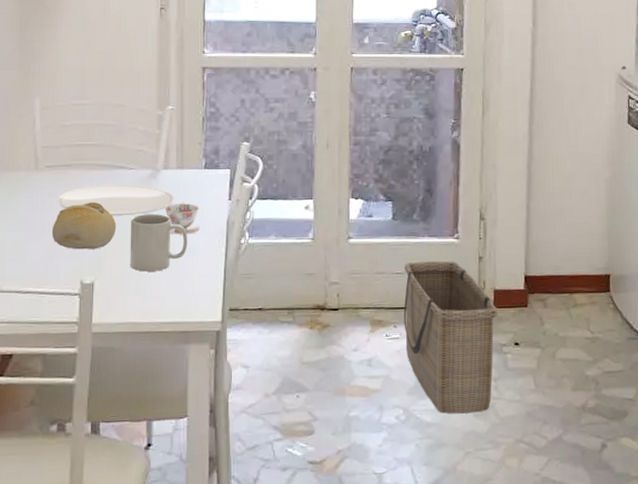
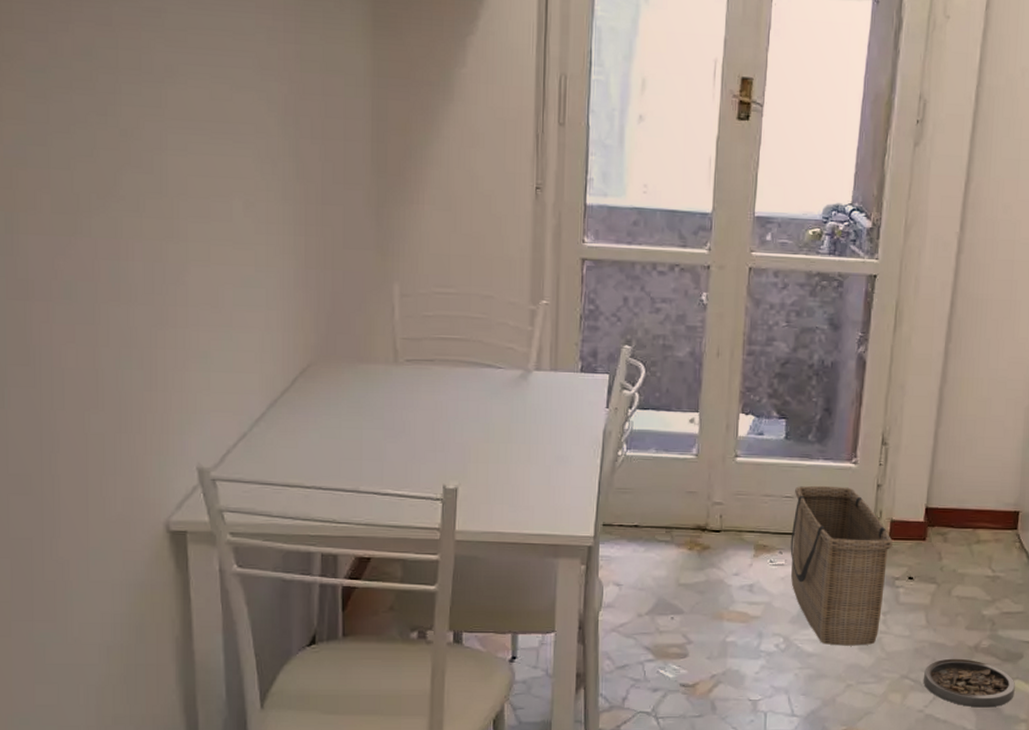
bread roll: present [51,201,117,250] -> none [412,401,483,453]
plate: present [58,184,174,216] -> none [419,383,546,419]
mug: present [130,214,188,272] -> none [496,418,560,480]
teacup: present [164,201,201,235] -> none [535,407,575,443]
pet bowl: none [537,419,624,468] -> present [923,658,1015,708]

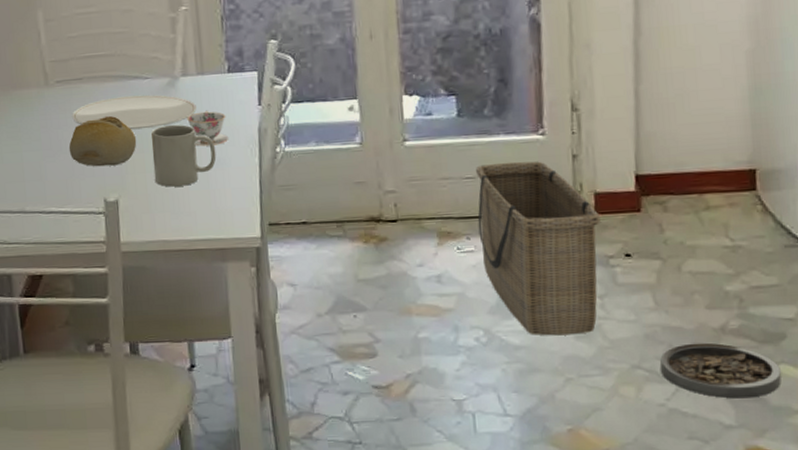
bread roll: none [412,401,483,453] -> present [68,116,137,167]
plate: none [419,383,546,419] -> present [72,94,197,130]
mug: none [496,418,560,480] -> present [151,125,217,187]
teacup: none [535,407,575,443] -> present [187,110,229,146]

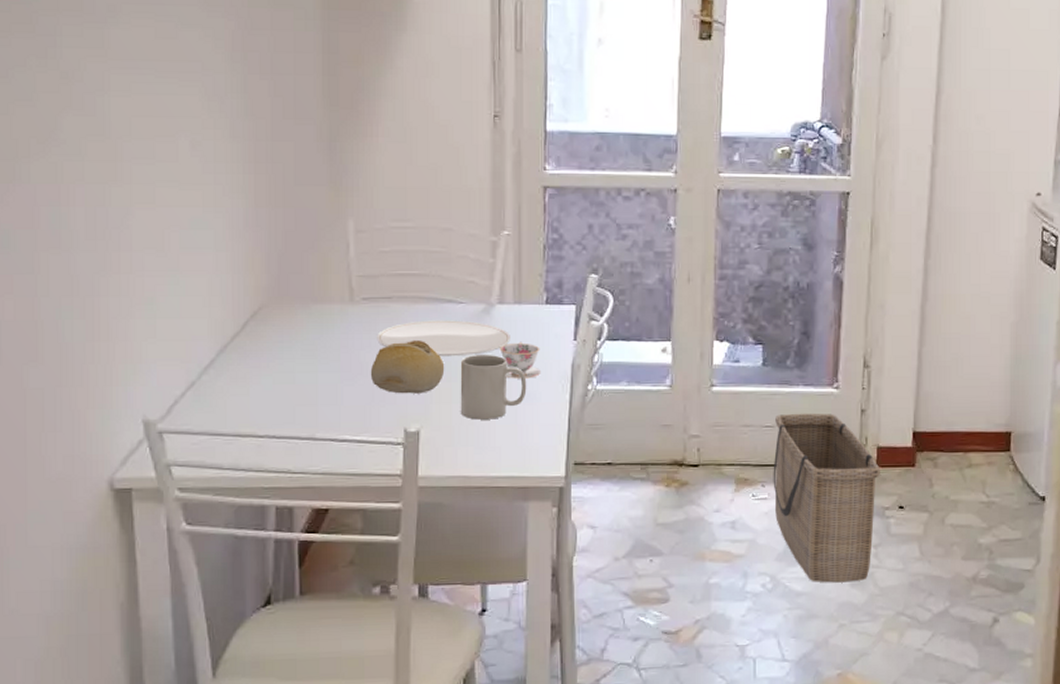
pet bowl: present [659,342,781,399] -> none [920,591,1018,644]

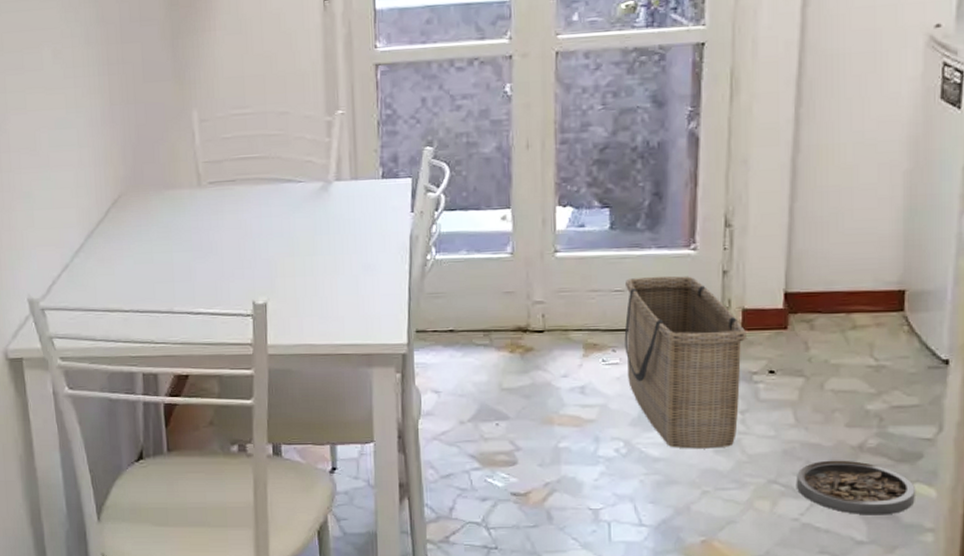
bread roll: present [370,339,445,394] -> none [219,218,288,269]
plate: present [377,320,510,357] -> none [223,198,349,234]
mug: present [460,355,527,420] -> none [302,229,367,292]
teacup: present [500,341,542,379] -> none [339,215,380,252]
pet bowl: none [920,591,1018,644] -> present [796,460,915,515]

